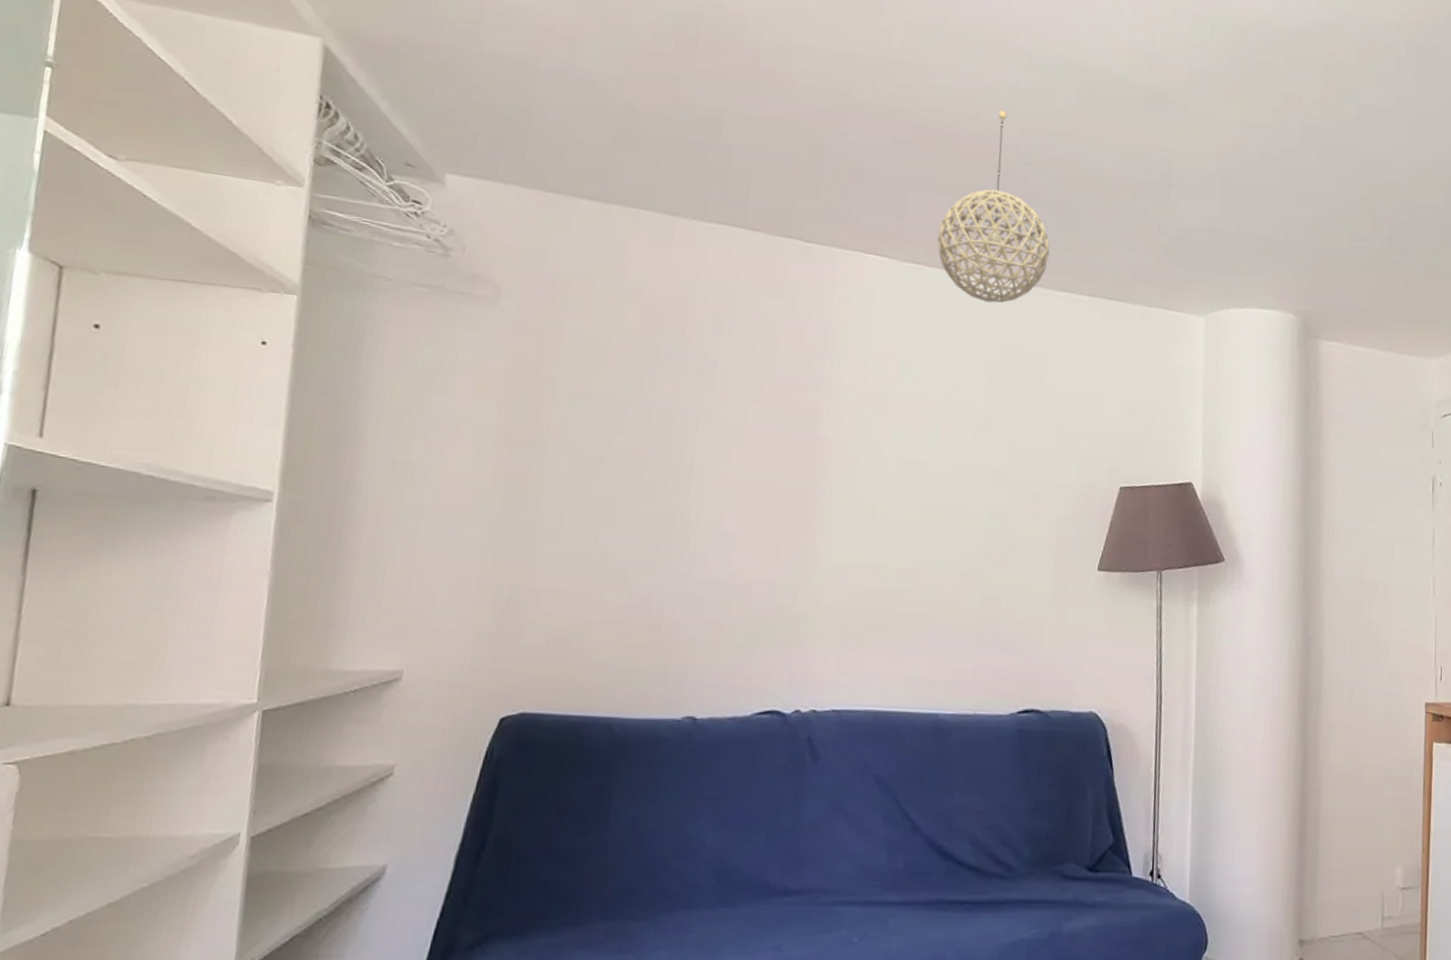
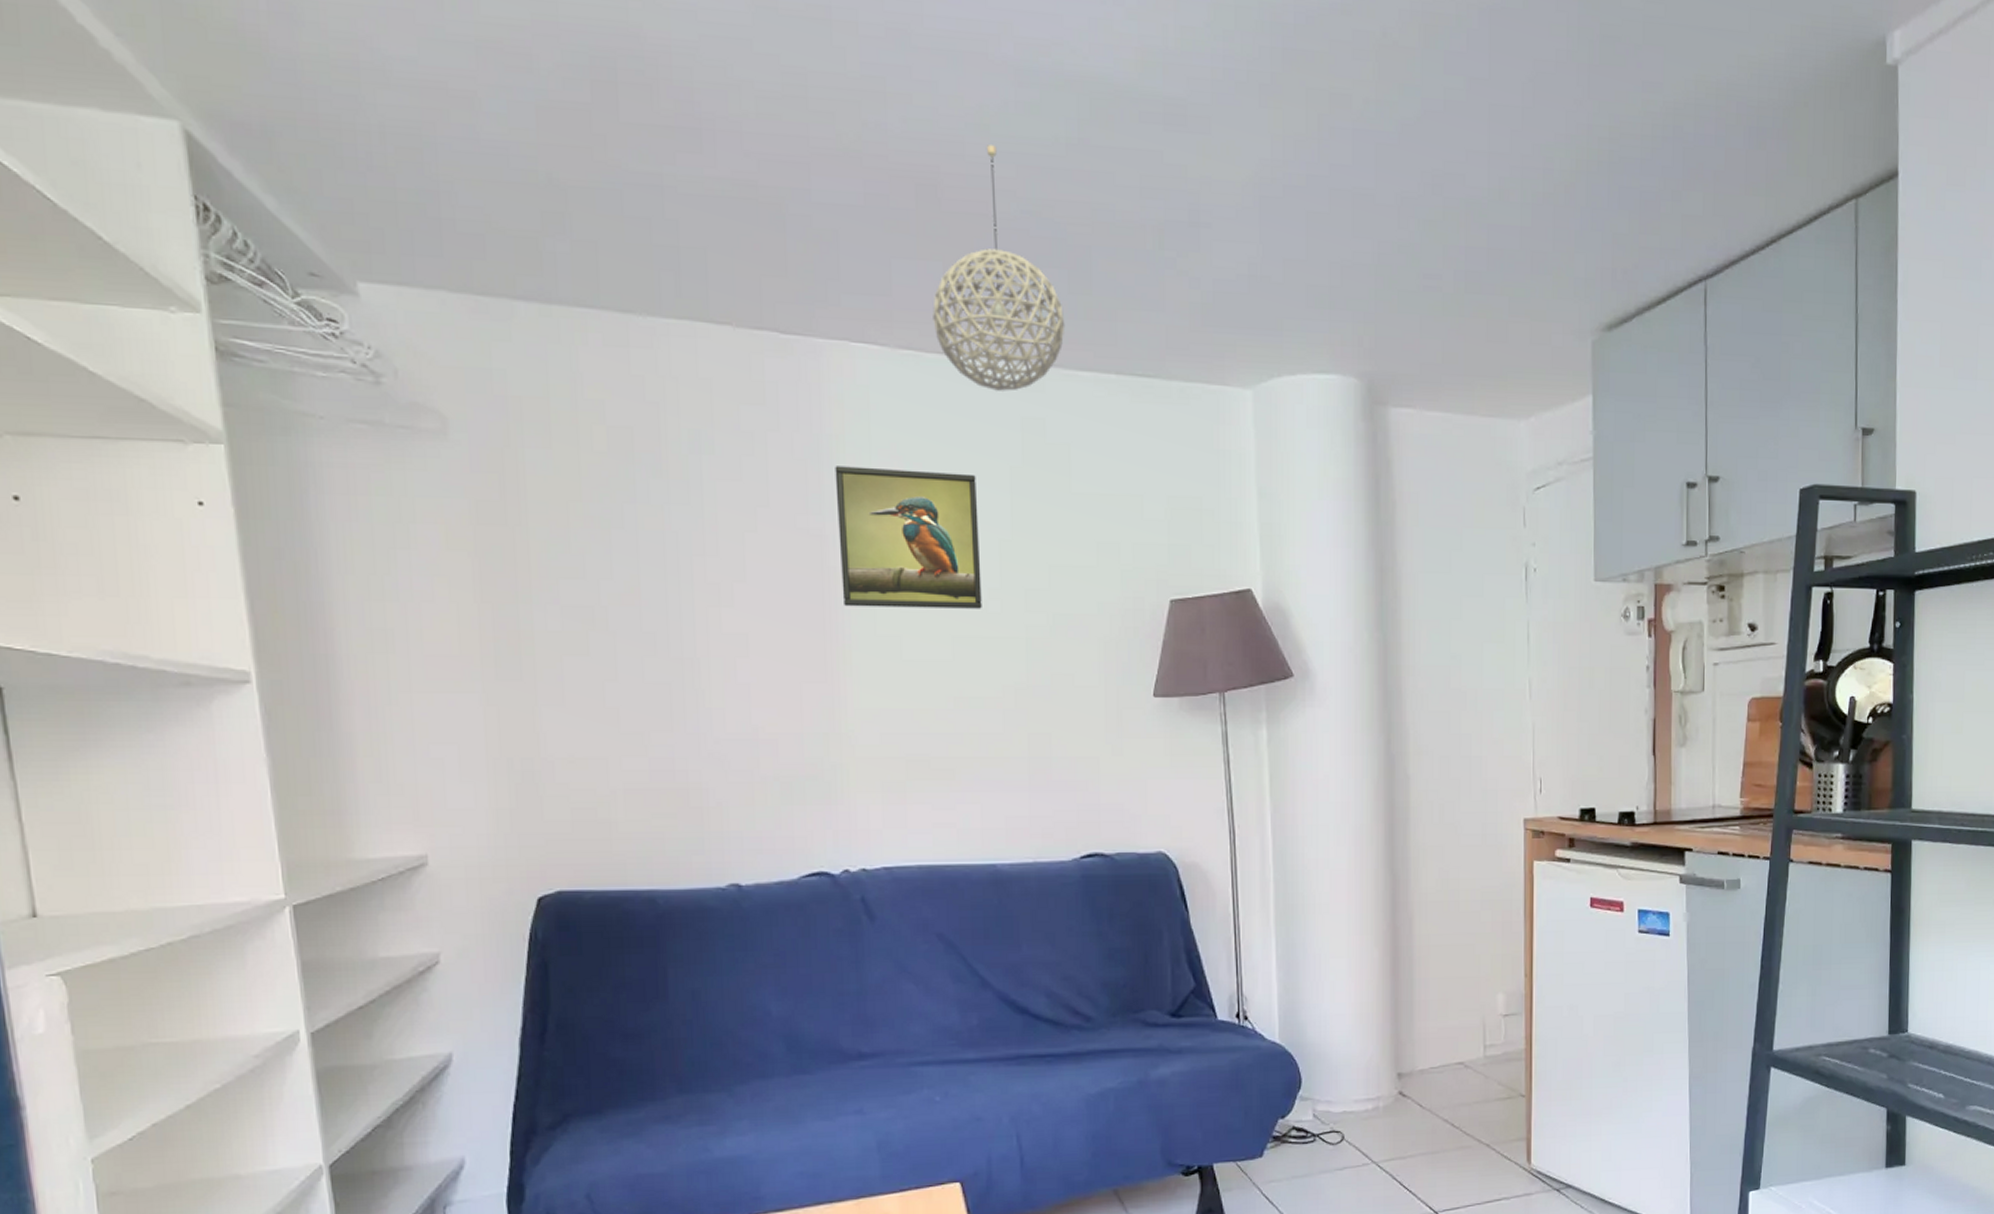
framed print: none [828,353,959,483] -> present [835,466,982,609]

